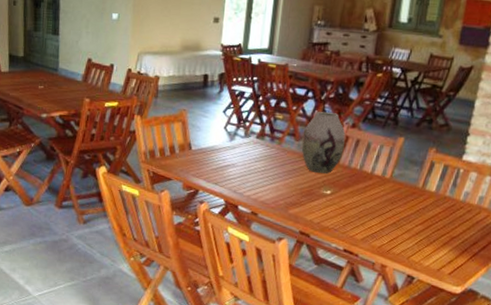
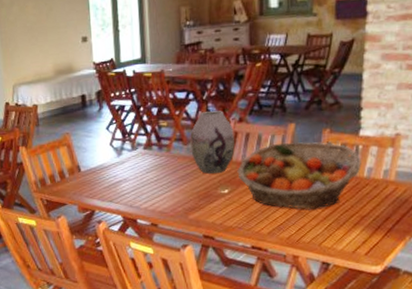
fruit basket: none [342,154,460,224] -> present [237,141,362,210]

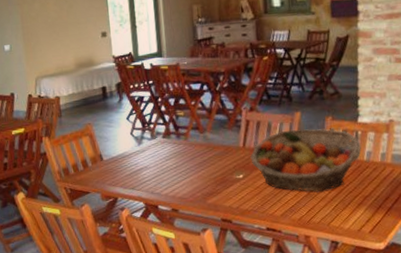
vase: present [190,110,235,174] -> none [206,101,247,160]

